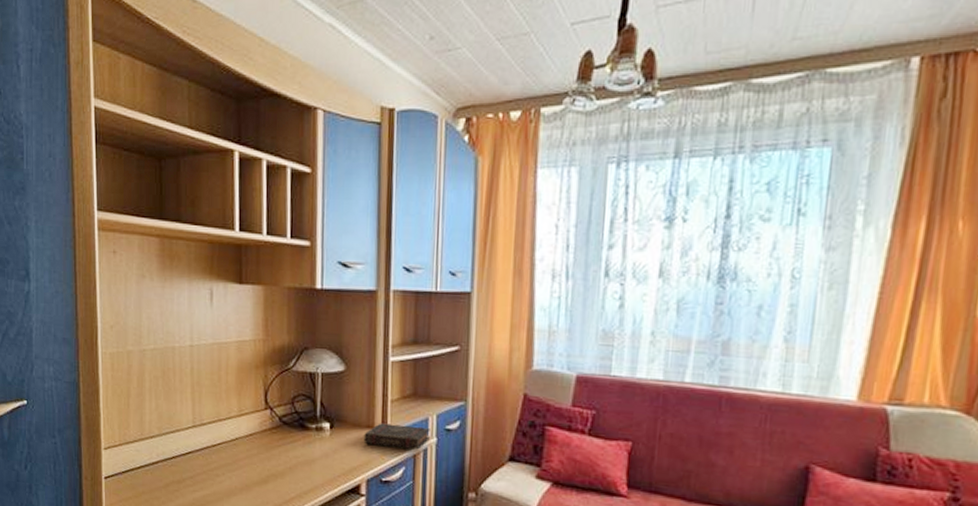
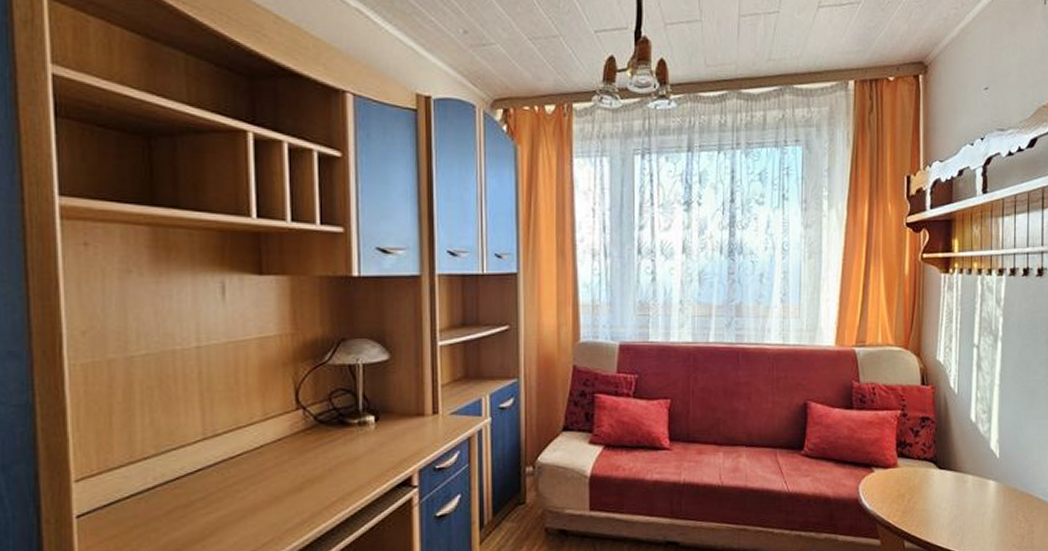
book: present [363,423,430,450] -> none [413,408,484,434]

